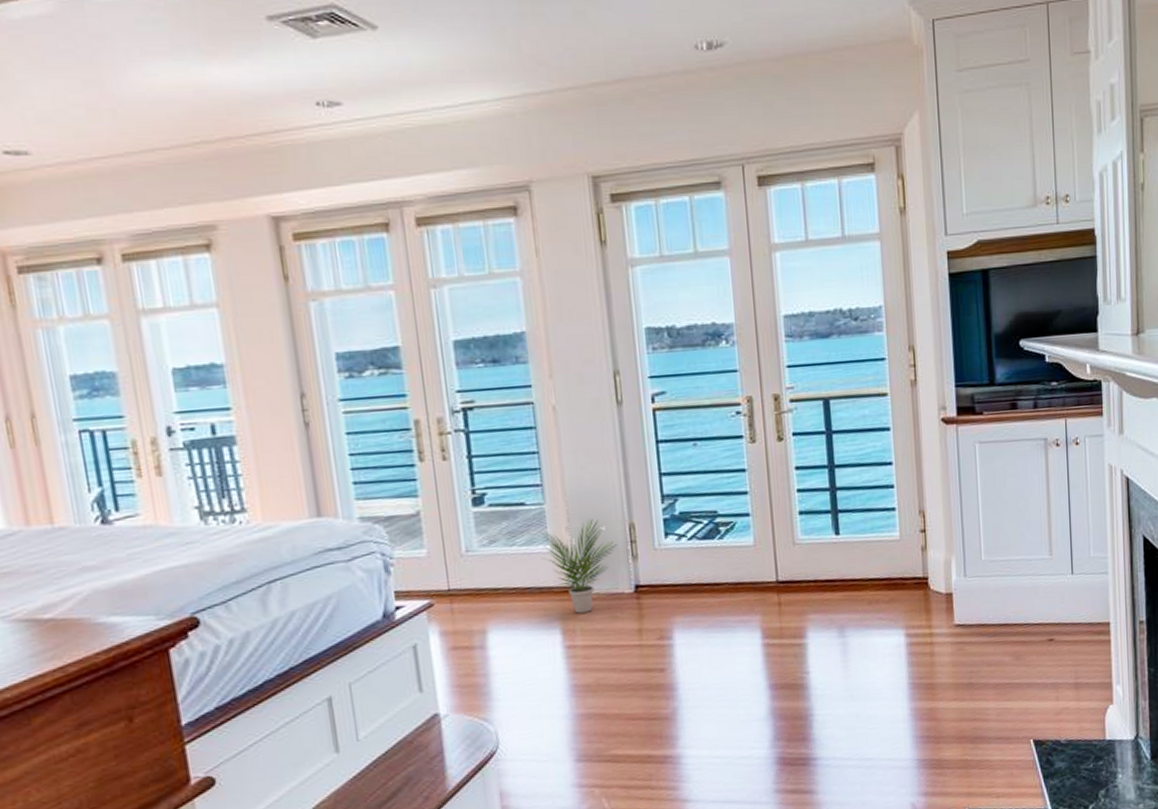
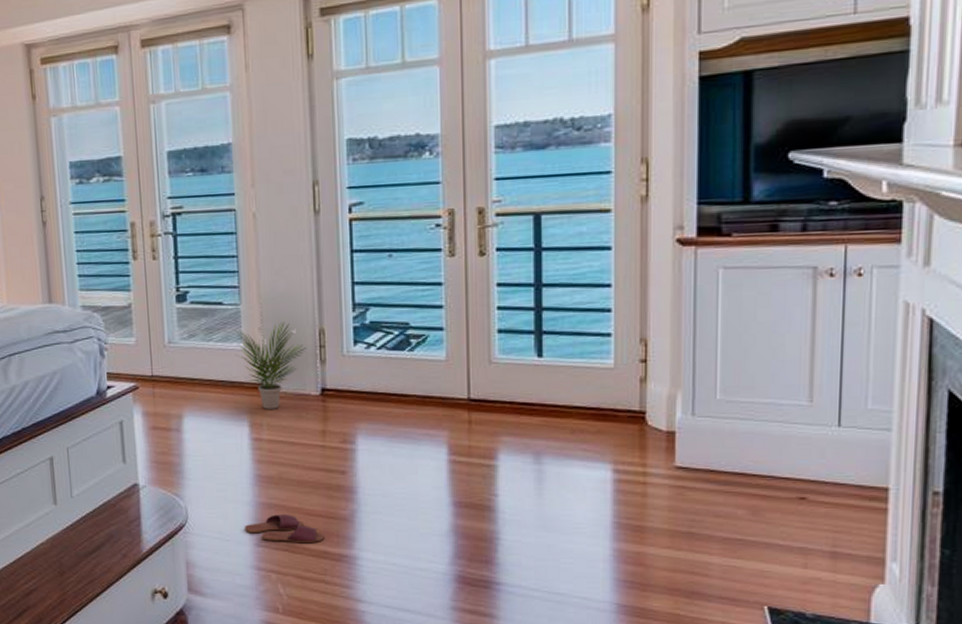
slippers: none [563,722,647,754] -> present [245,514,324,544]

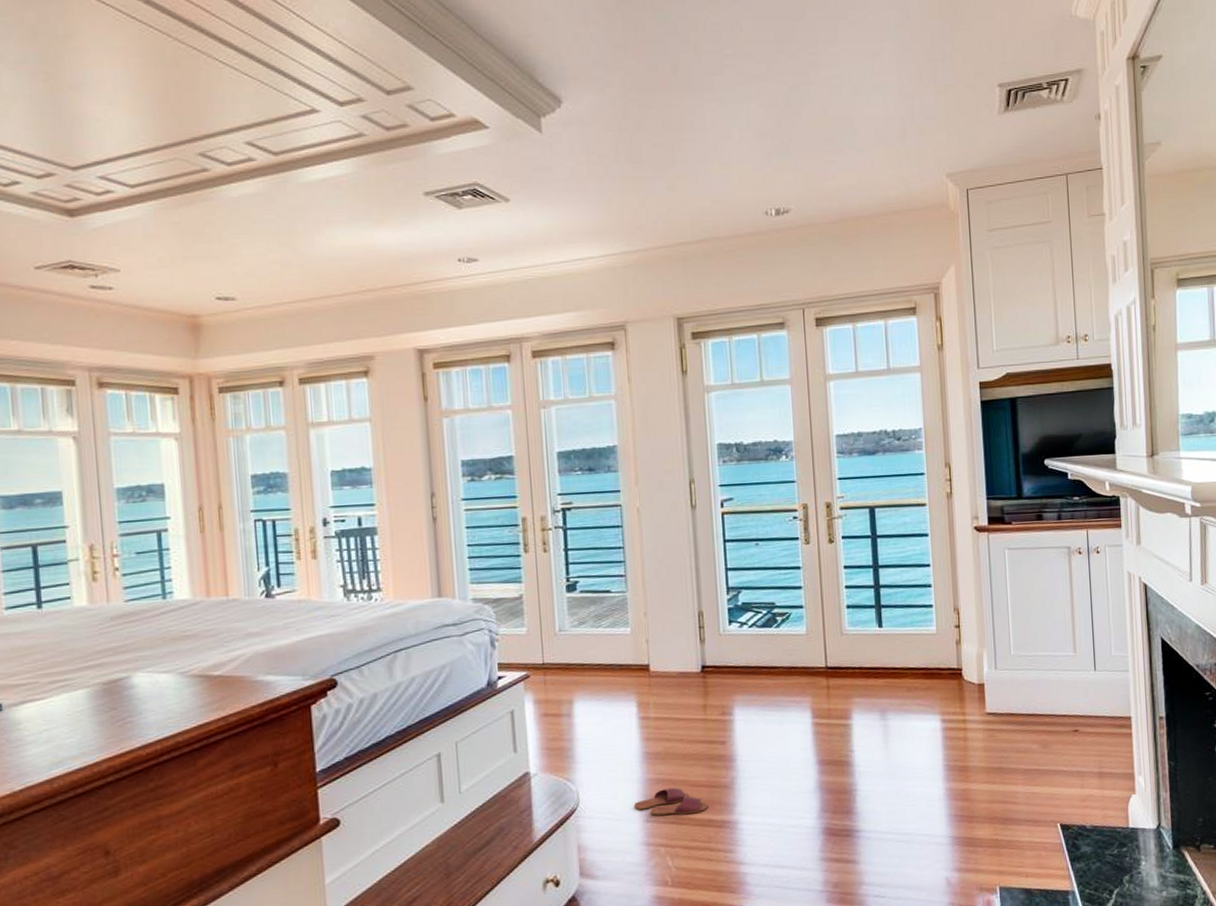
potted plant: present [234,322,307,409] -> none [622,606,688,689]

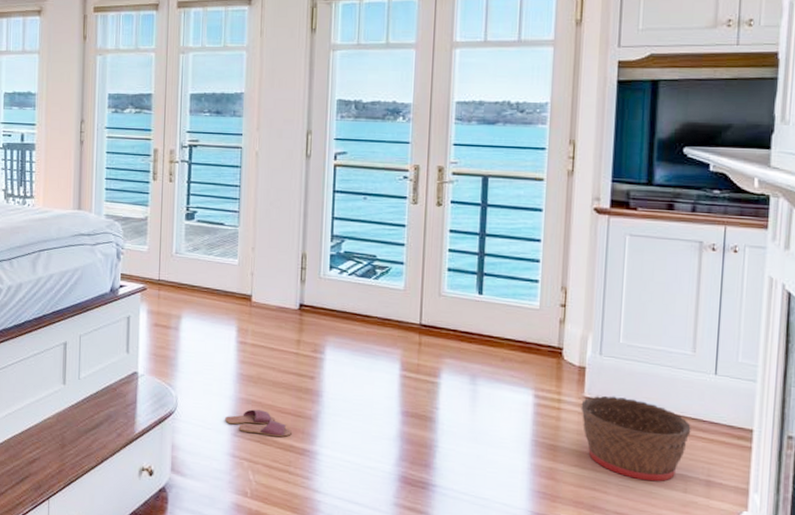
basket: none [984,707,1081,785] -> present [581,395,691,482]

